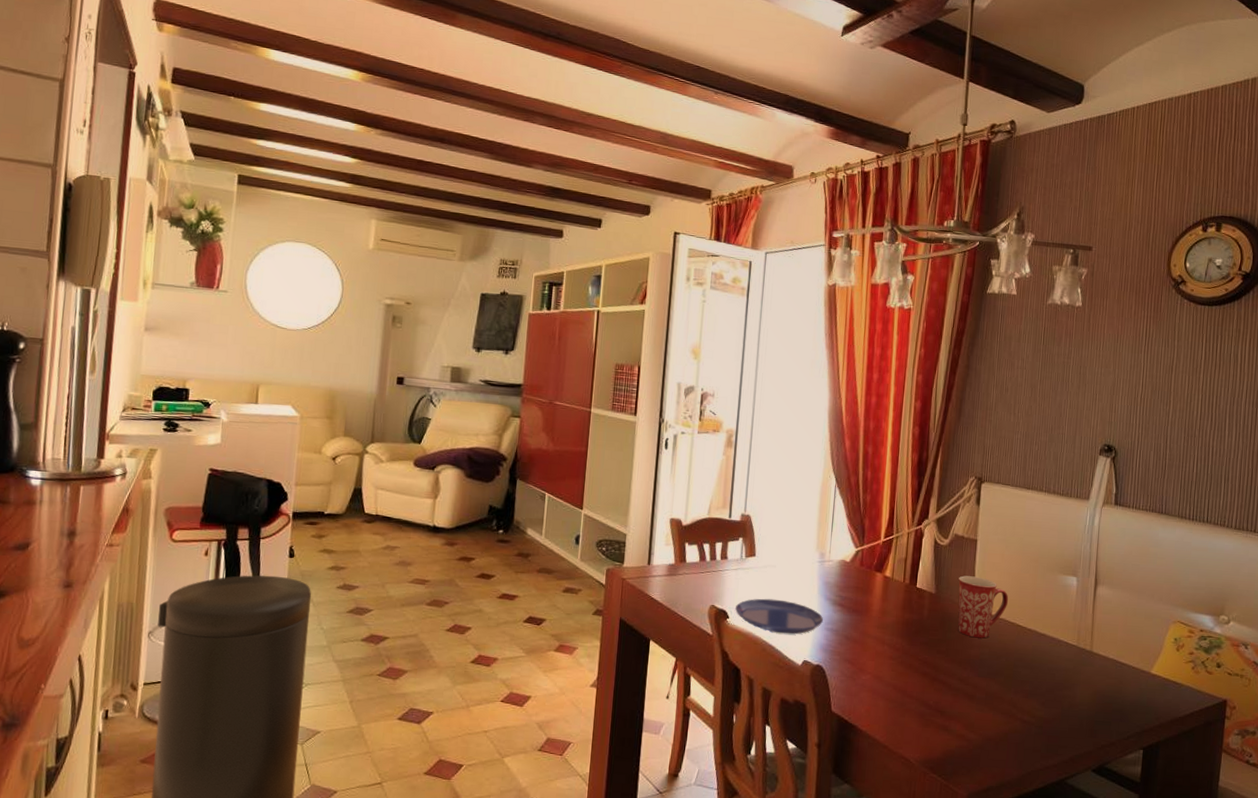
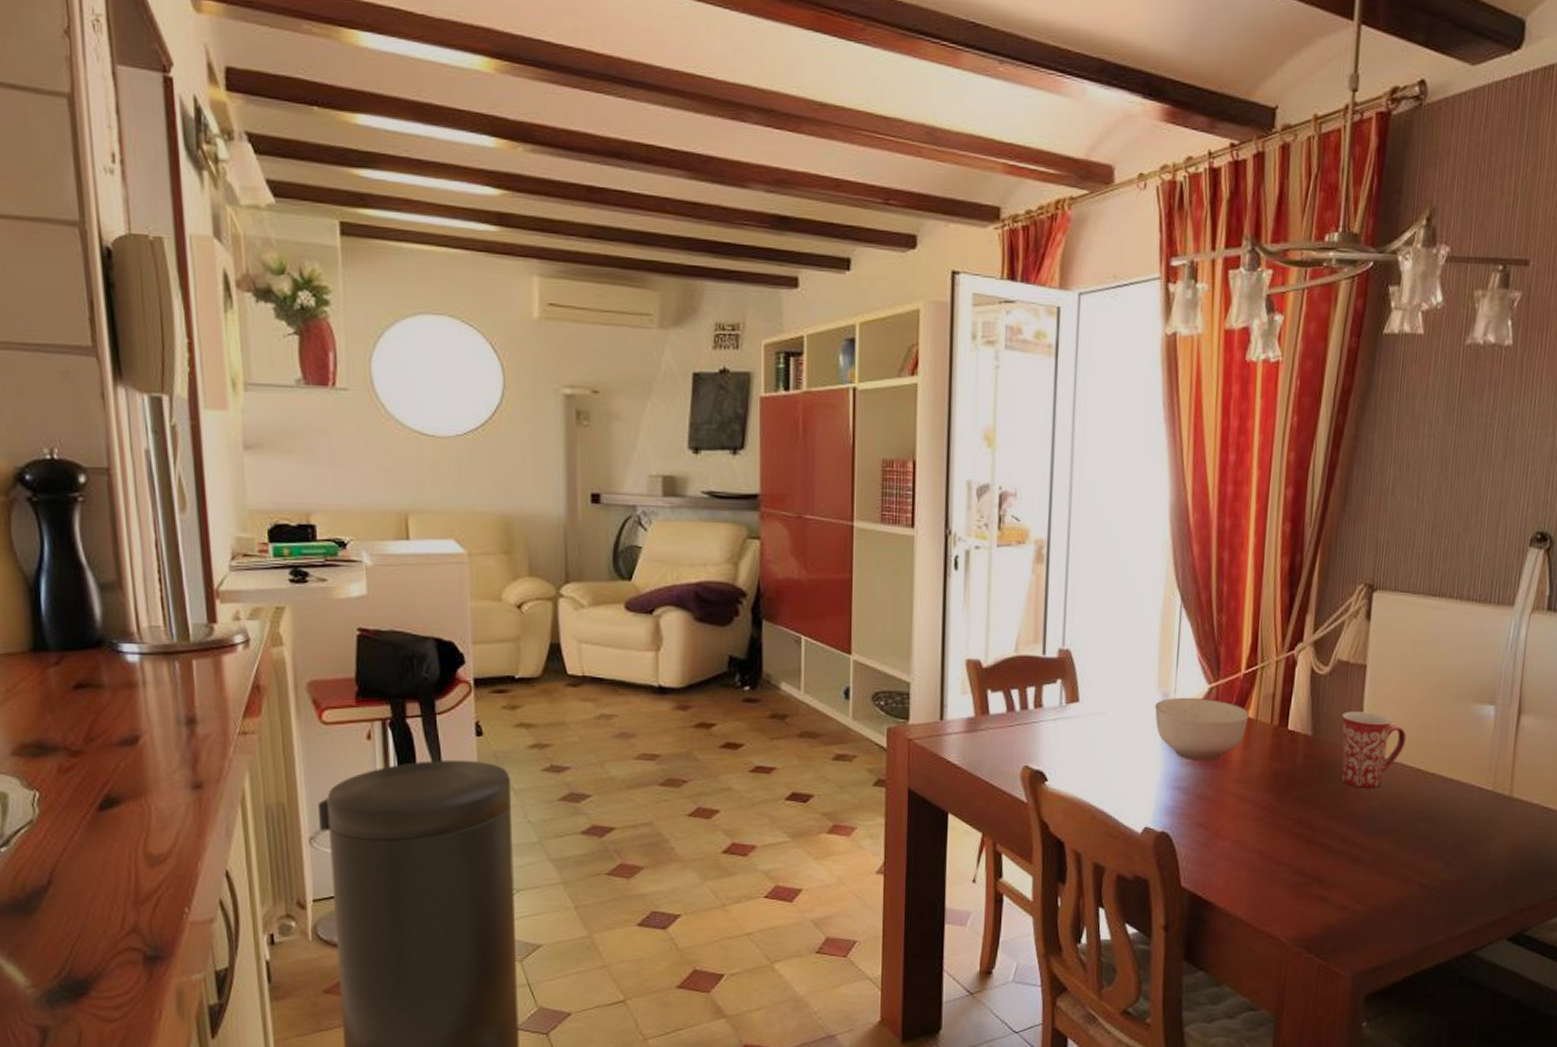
plate: present [735,598,823,634] -> none [1055,754,1168,796]
bowl: none [814,557,887,610] -> present [1155,697,1250,761]

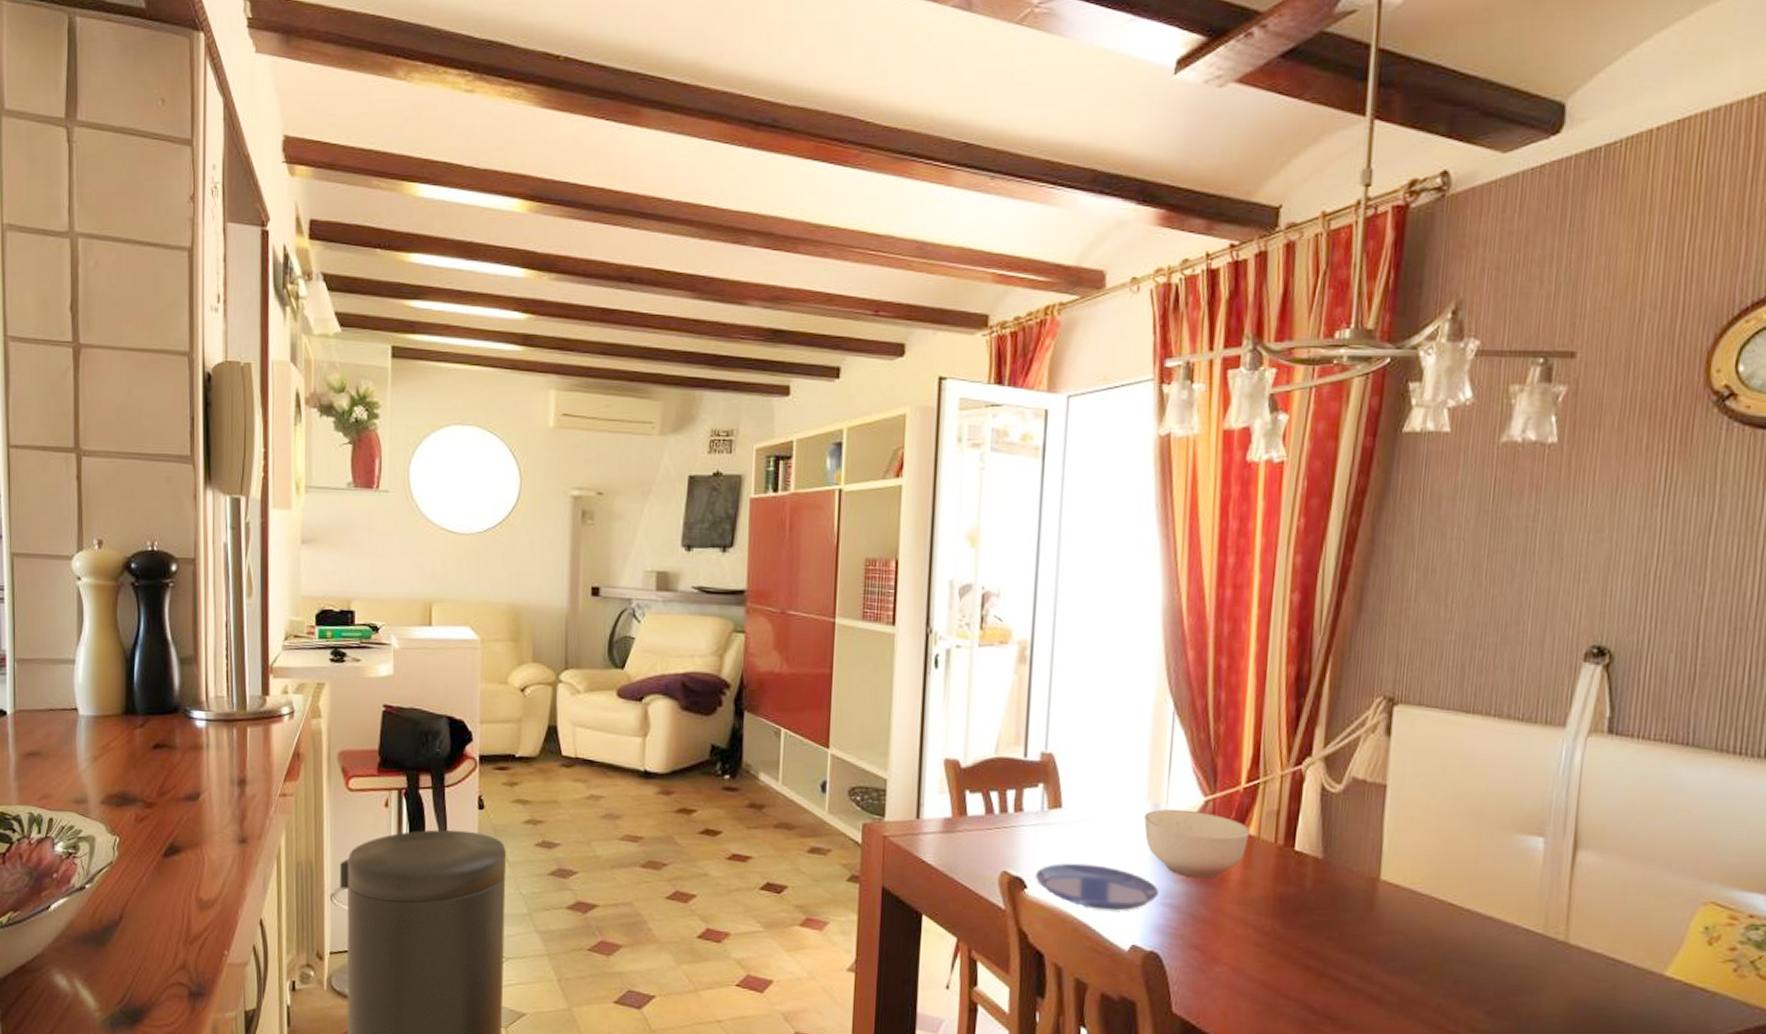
plate: none [1055,754,1168,796] -> present [1036,863,1158,911]
mug: present [1340,711,1407,788] -> none [1356,834,1436,921]

